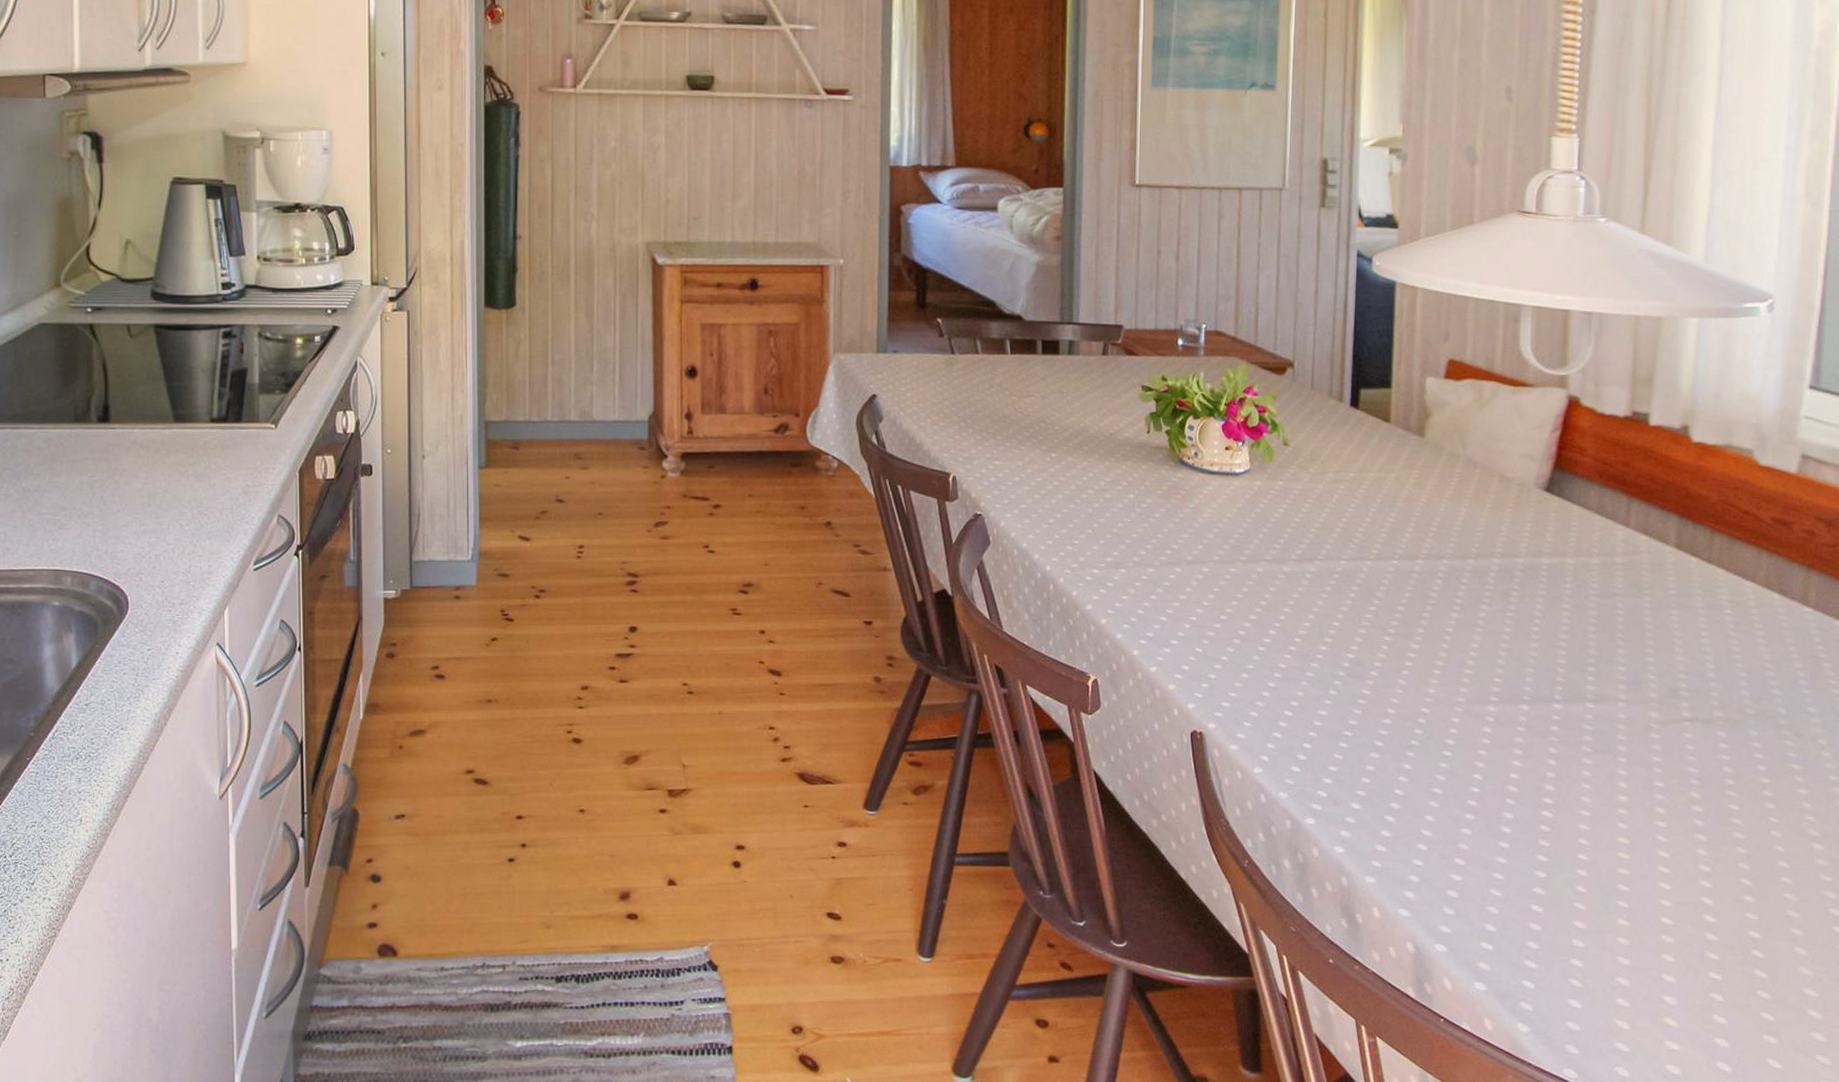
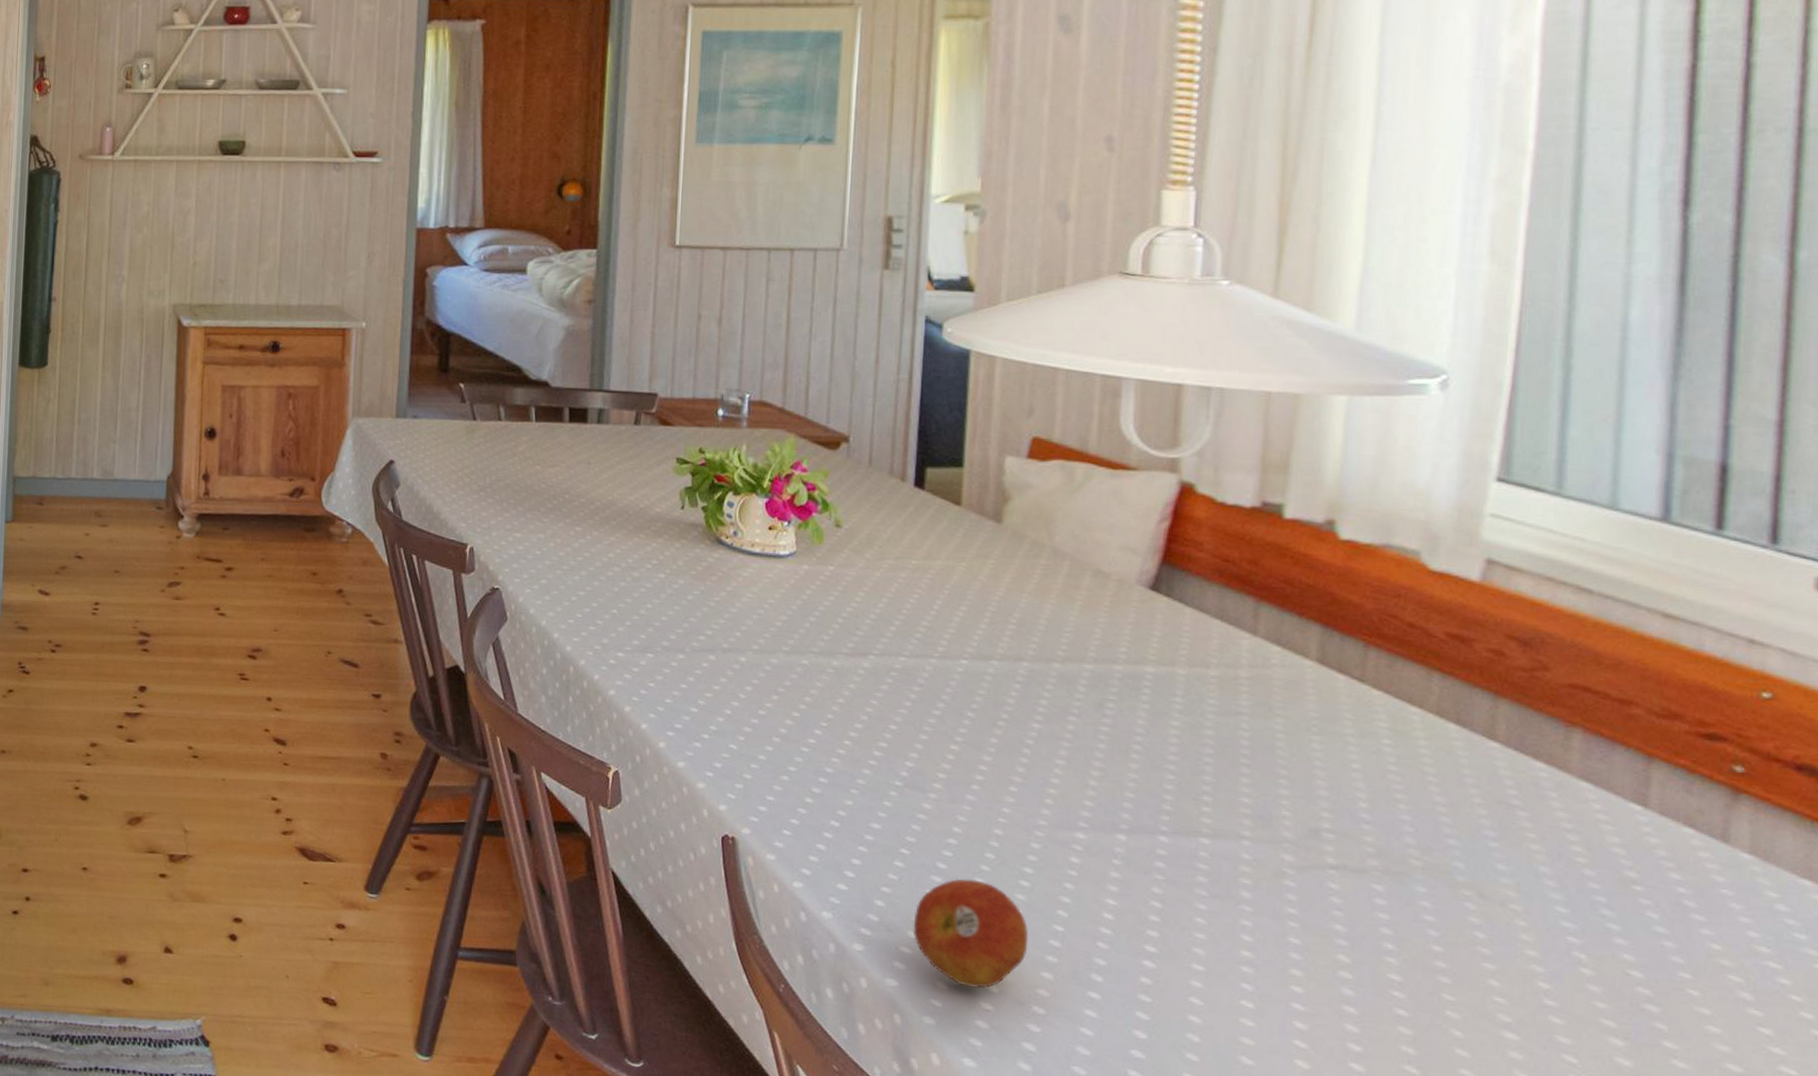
fruit: none [1356,753,1451,848] -> present [913,878,1029,989]

